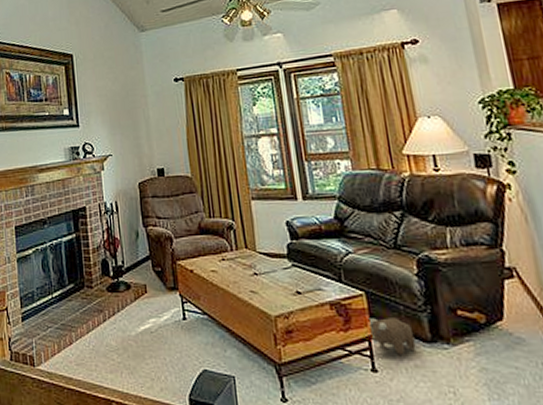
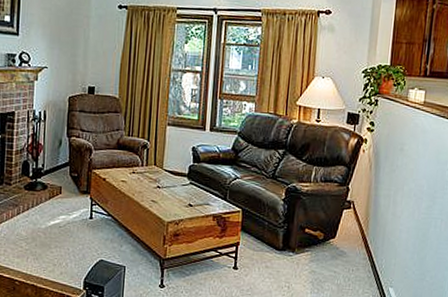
plush toy: present [367,318,416,355] -> none [237,229,271,258]

